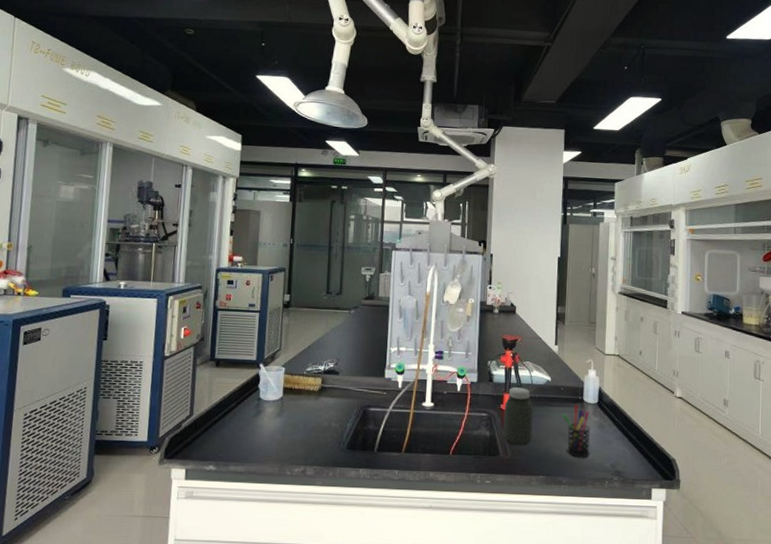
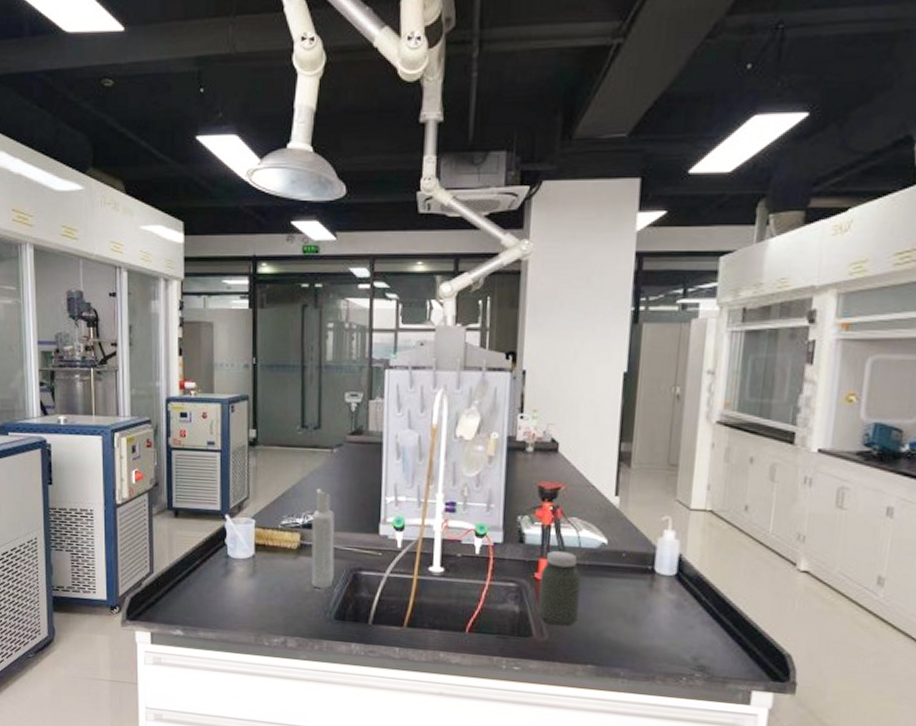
bottle: none [329,341,350,423] -> present [311,488,335,588]
pen holder: present [563,405,591,458] -> none [623,576,664,646]

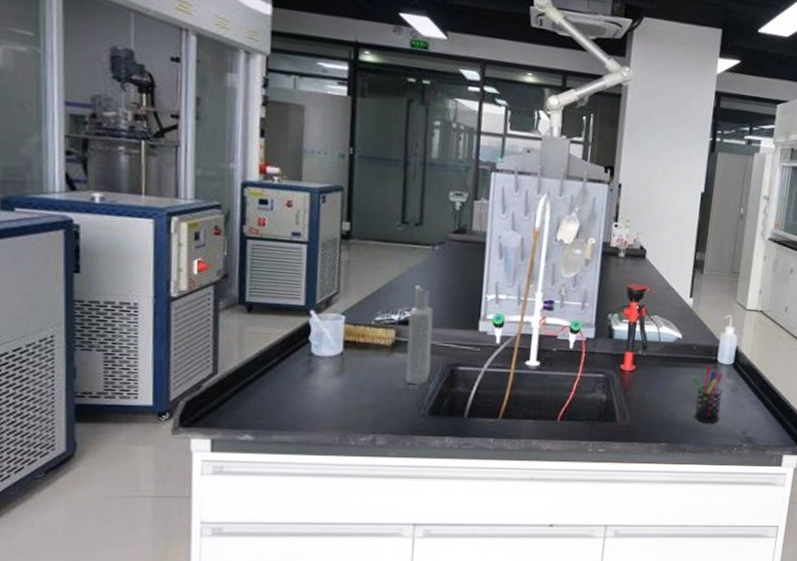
jar: present [538,551,582,626] -> none [622,345,660,411]
pen holder: none [623,576,664,646] -> present [692,366,723,424]

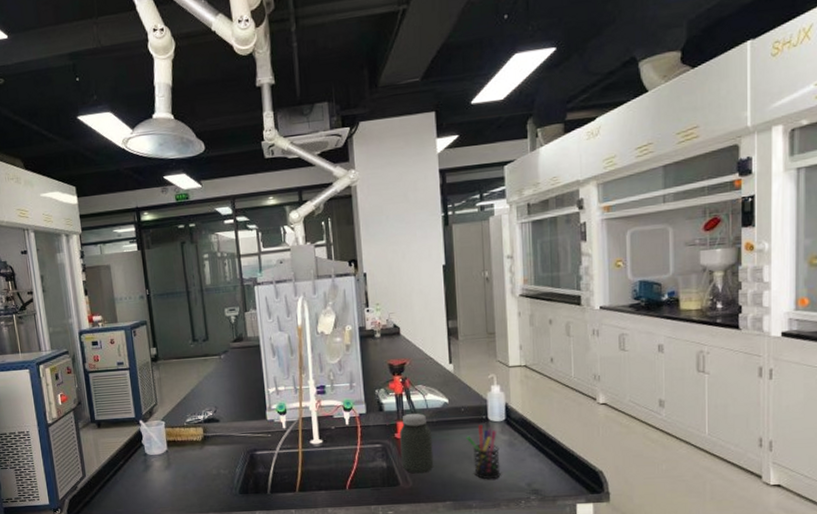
bottle: present [405,284,433,384] -> none [211,388,235,470]
jar: none [622,345,660,411] -> present [400,413,434,474]

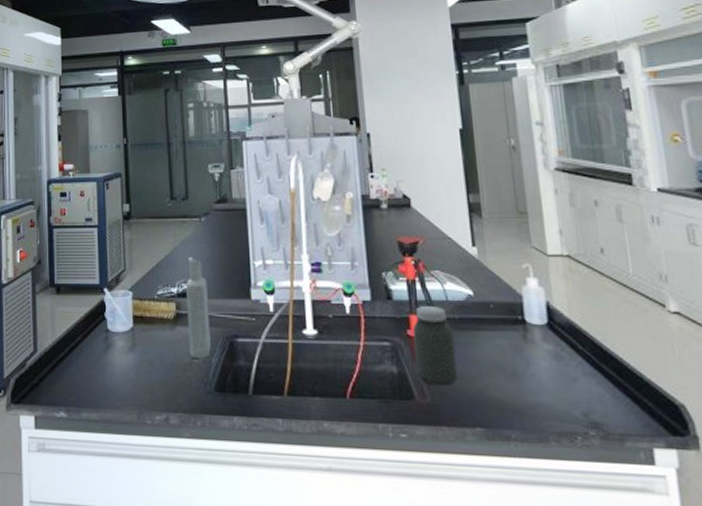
bottle: none [211,388,235,470] -> present [186,256,211,358]
pen holder: present [466,425,501,480] -> none [498,327,547,403]

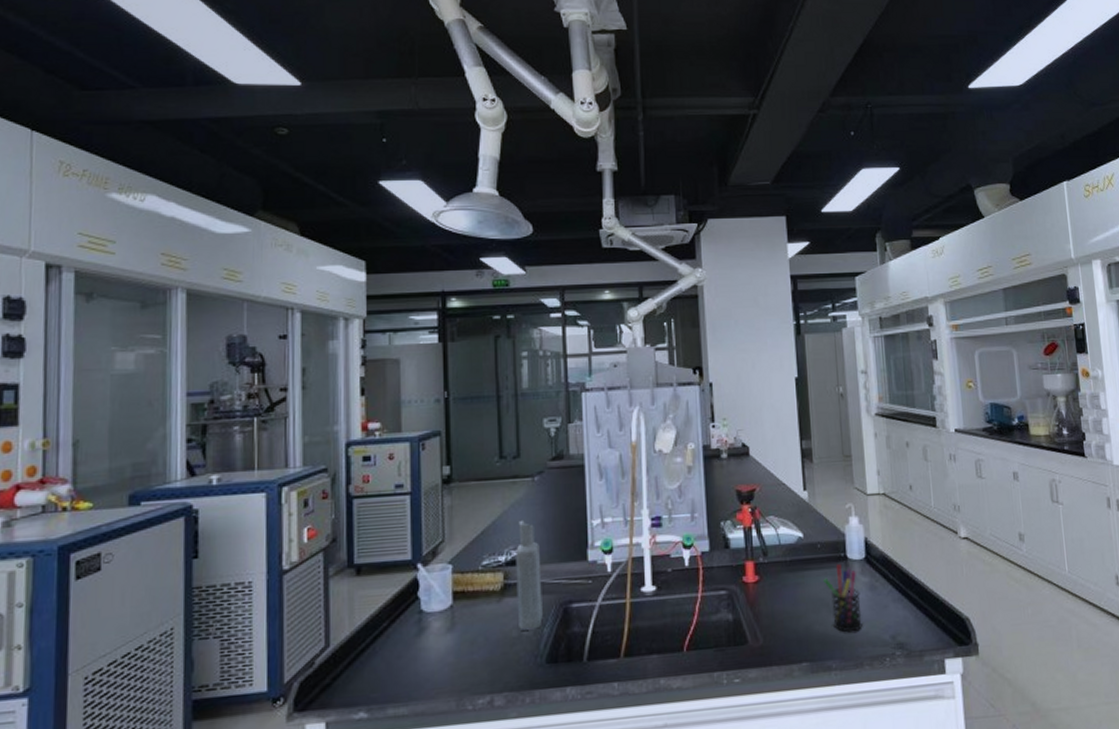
jar: present [413,306,458,386] -> none [748,551,788,628]
pen holder: none [498,327,547,403] -> present [823,564,863,633]

